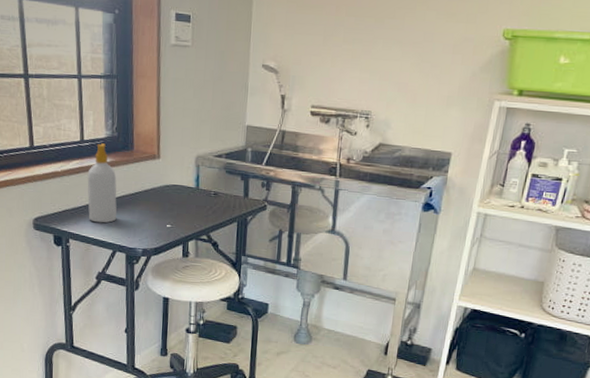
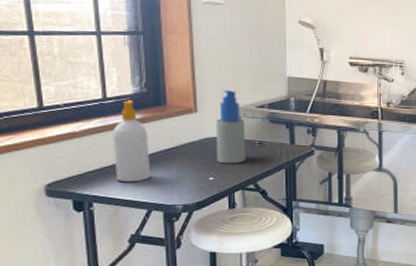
spray bottle: none [175,137,202,213] -> present [216,90,246,164]

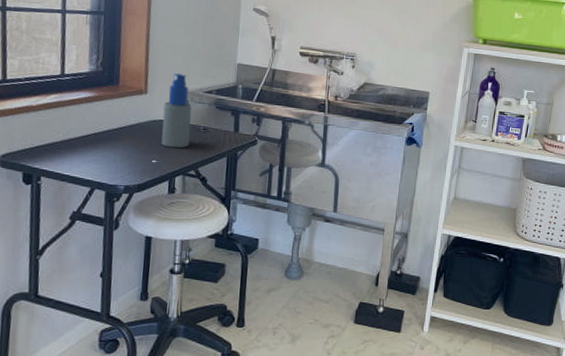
soap bottle: present [113,100,151,183] -> none [65,78,99,160]

